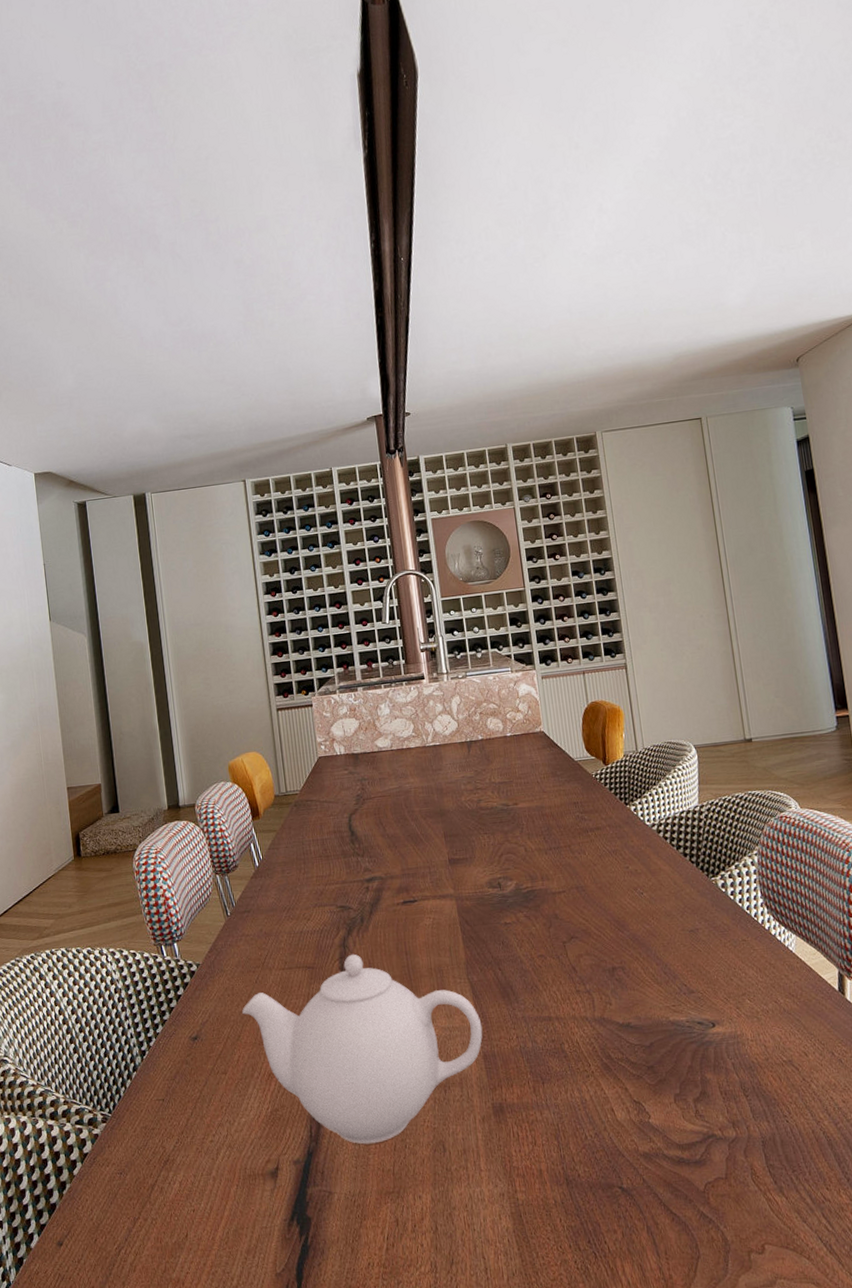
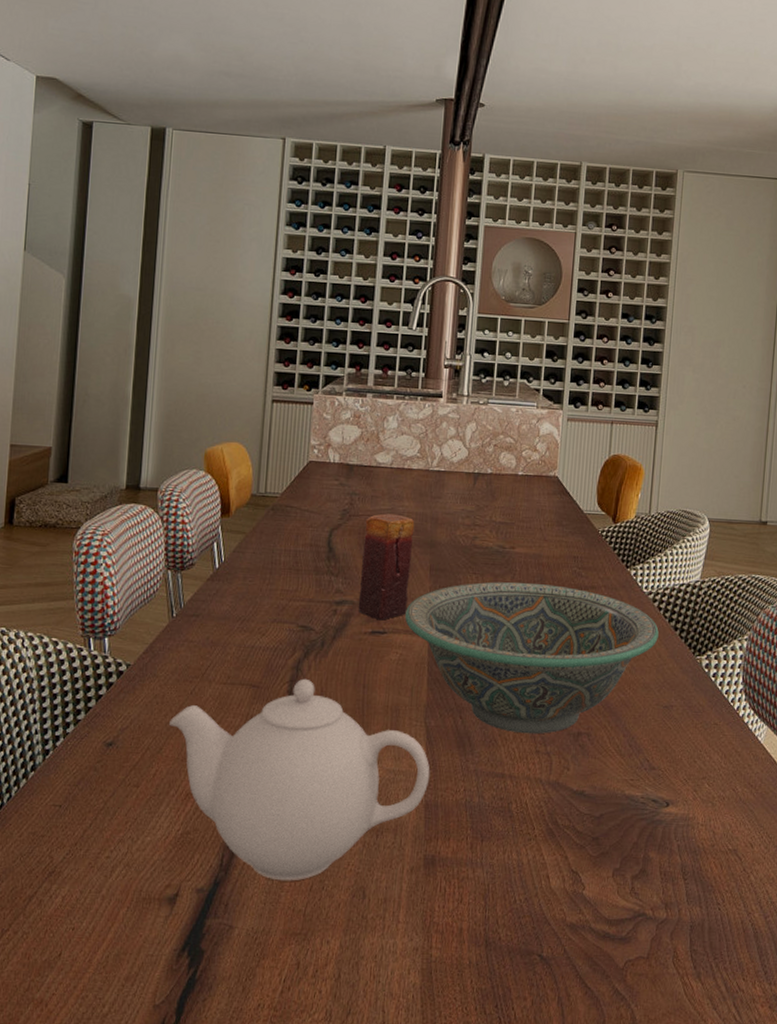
candle: none [378,791,432,891] -> present [358,513,415,621]
decorative bowl: none [430,832,670,976] -> present [405,582,659,734]

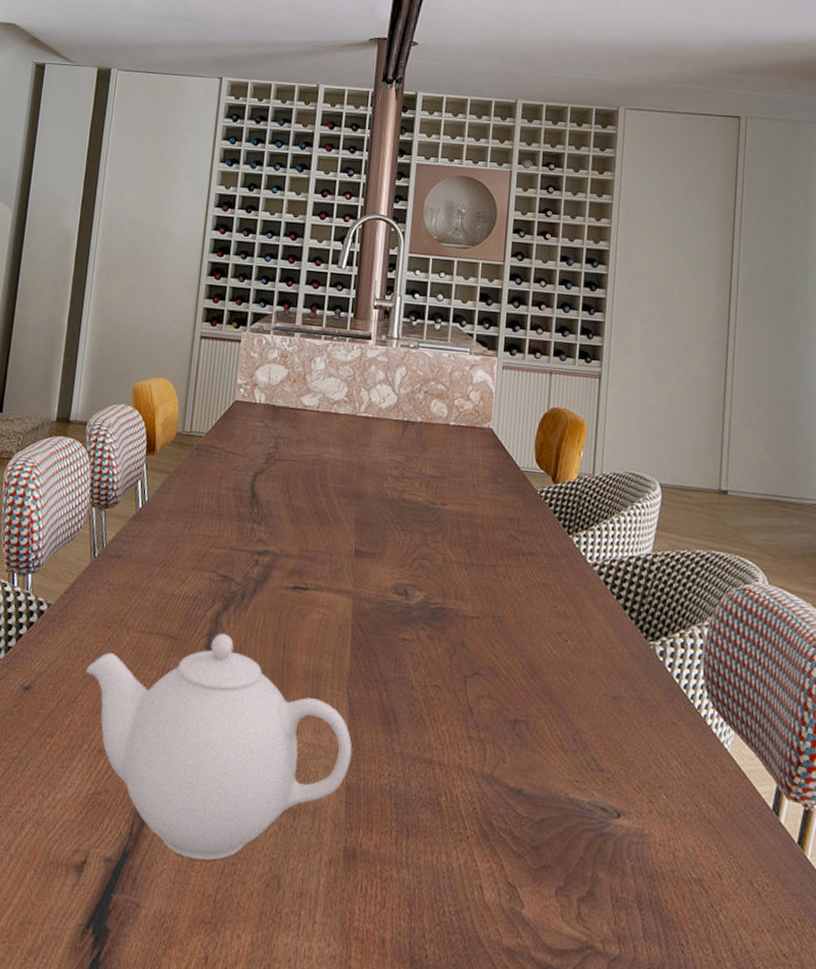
candle: present [358,513,415,621] -> none [280,459,341,576]
decorative bowl: present [405,582,659,734] -> none [329,540,606,718]

